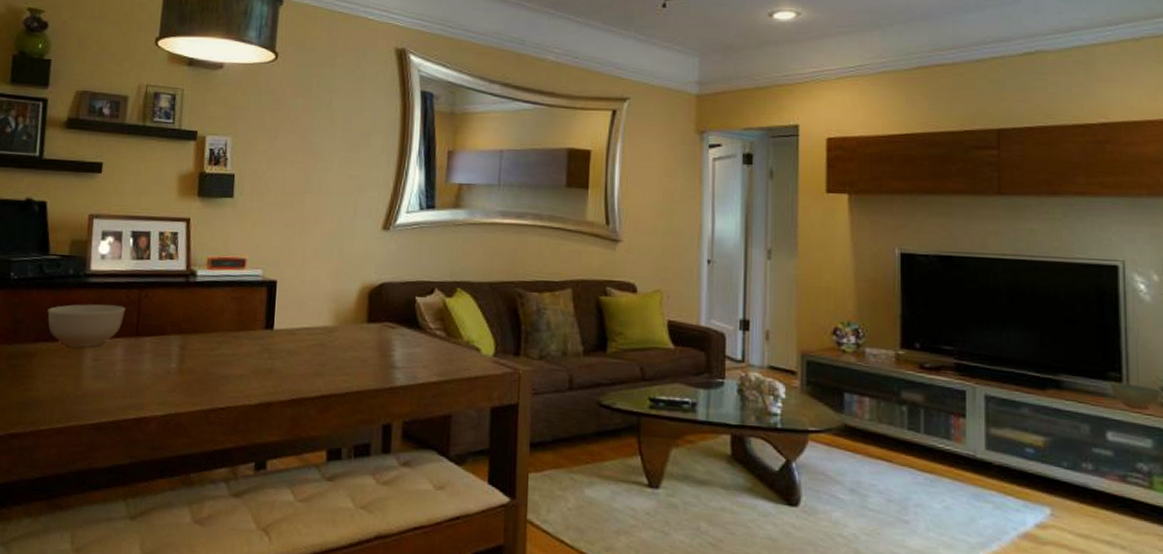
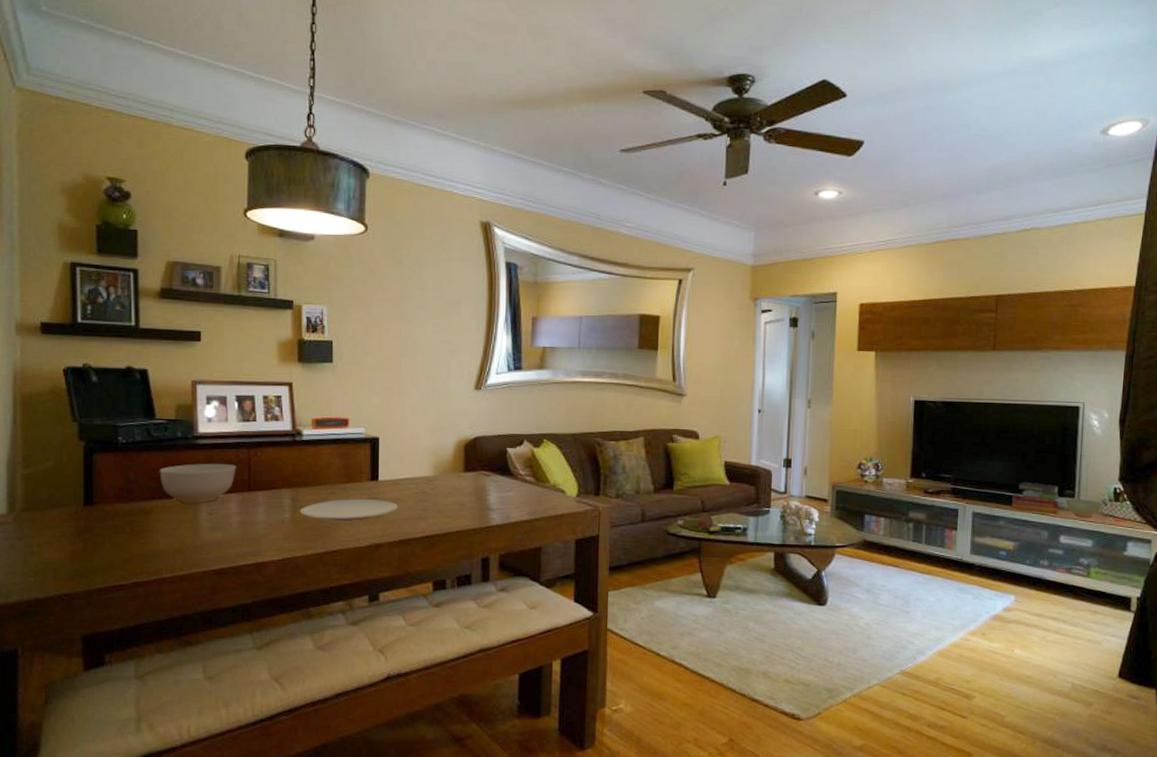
plate: none [188,349,293,374] -> present [300,499,398,521]
serving tray: none [611,383,665,407] -> present [677,514,722,533]
books: none [1037,358,1102,403] -> present [1012,481,1059,515]

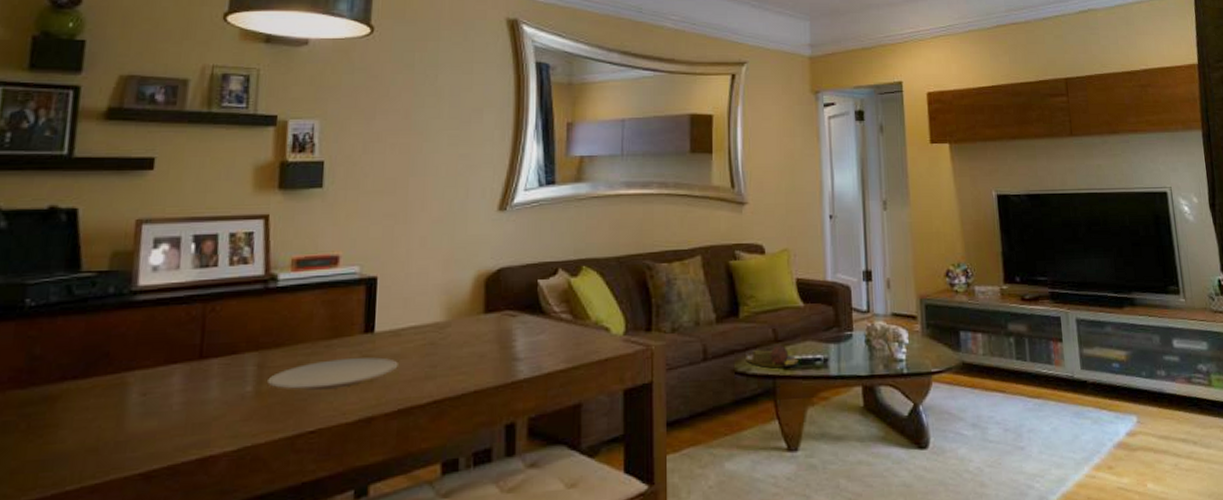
bowl: present [159,463,236,504] -> none [77,324,186,383]
books: present [1012,481,1059,515] -> none [1115,279,1166,315]
bowl: present [1065,499,1104,518] -> none [1170,295,1211,317]

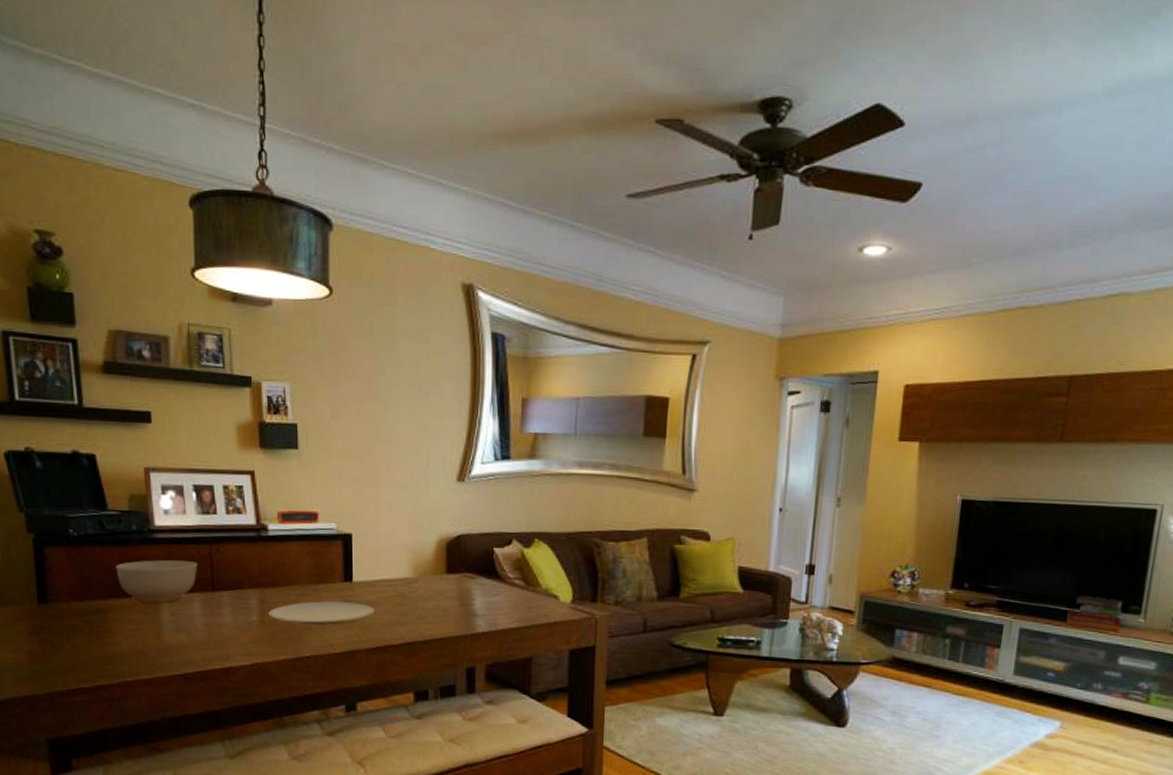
bowl: none [77,324,186,383] -> present [115,559,198,603]
serving tray: present [746,344,799,369] -> none [683,625,733,646]
books: none [1115,279,1166,315] -> present [1065,595,1123,633]

